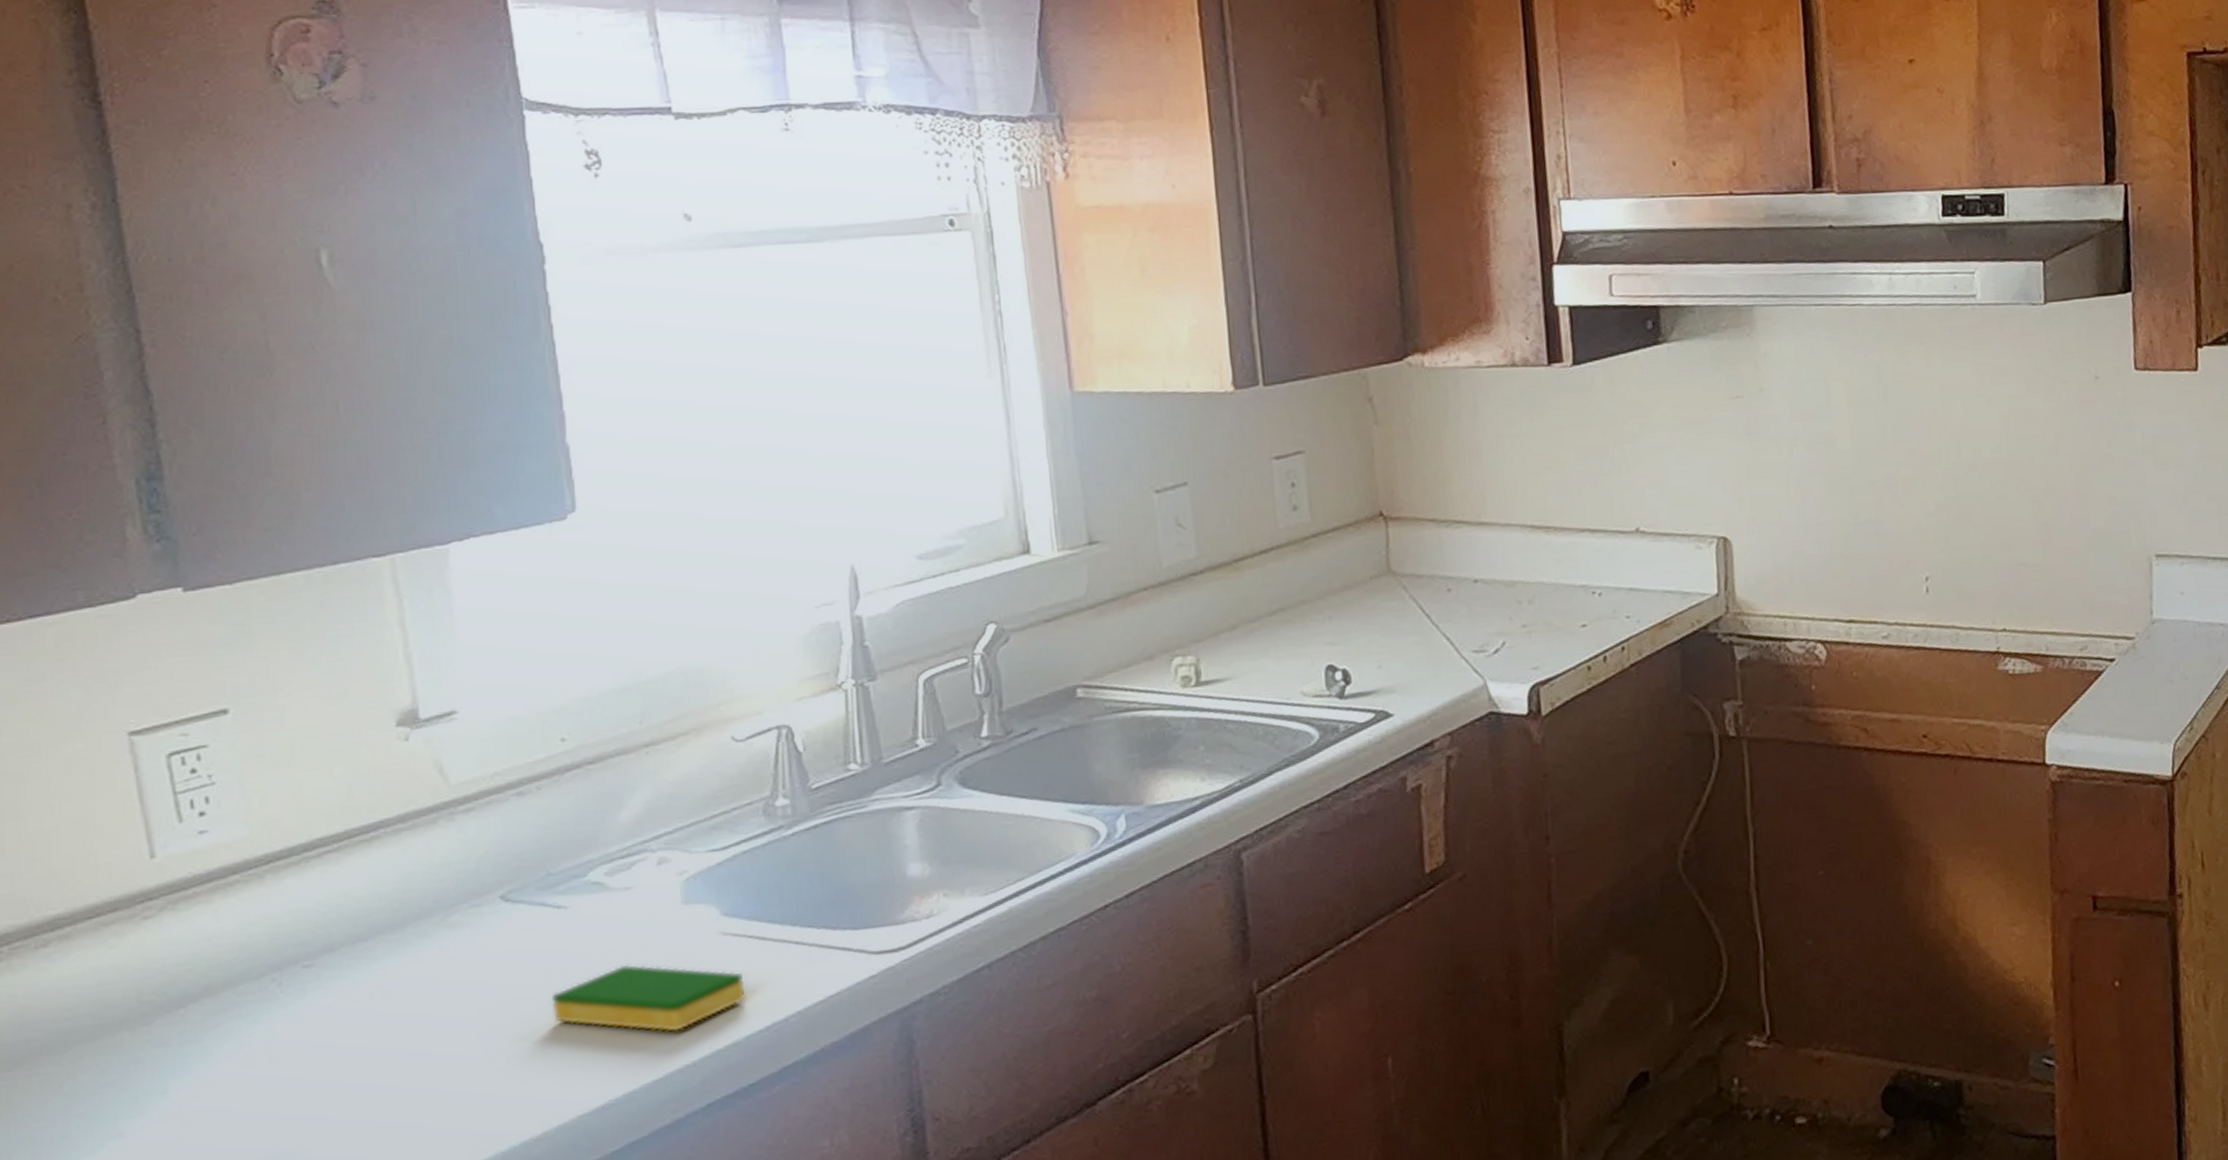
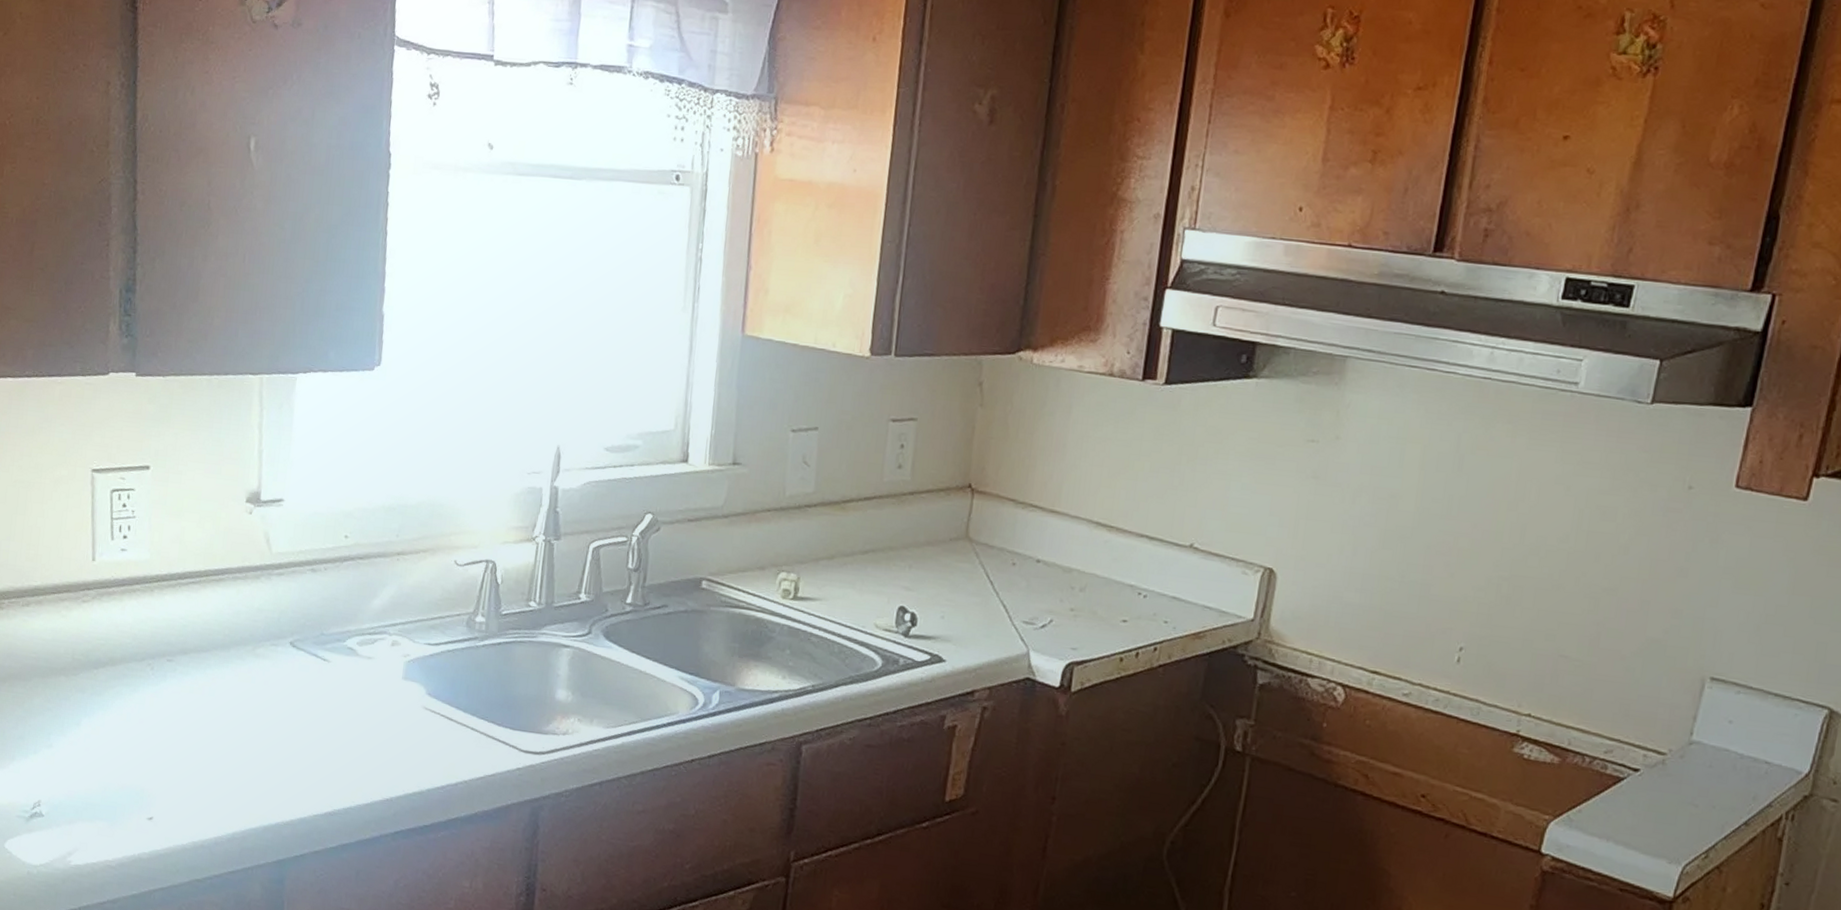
dish sponge: present [551,964,745,1032] -> none [309,713,433,773]

